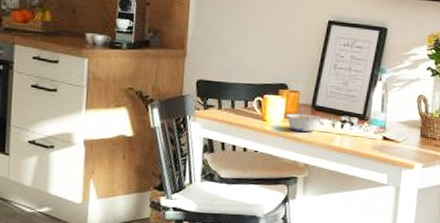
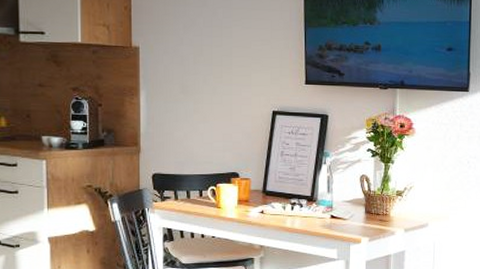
legume: present [285,110,322,132] -> none [238,196,273,215]

